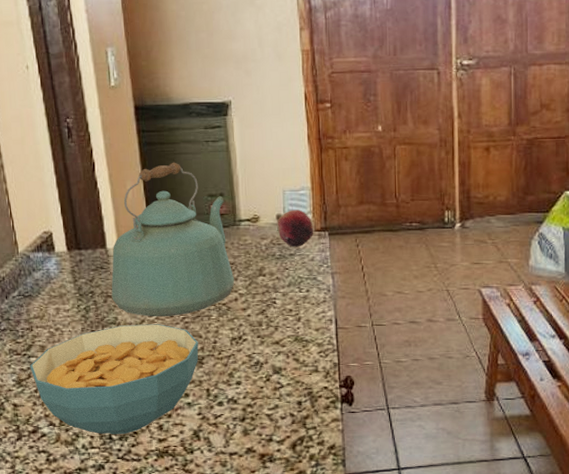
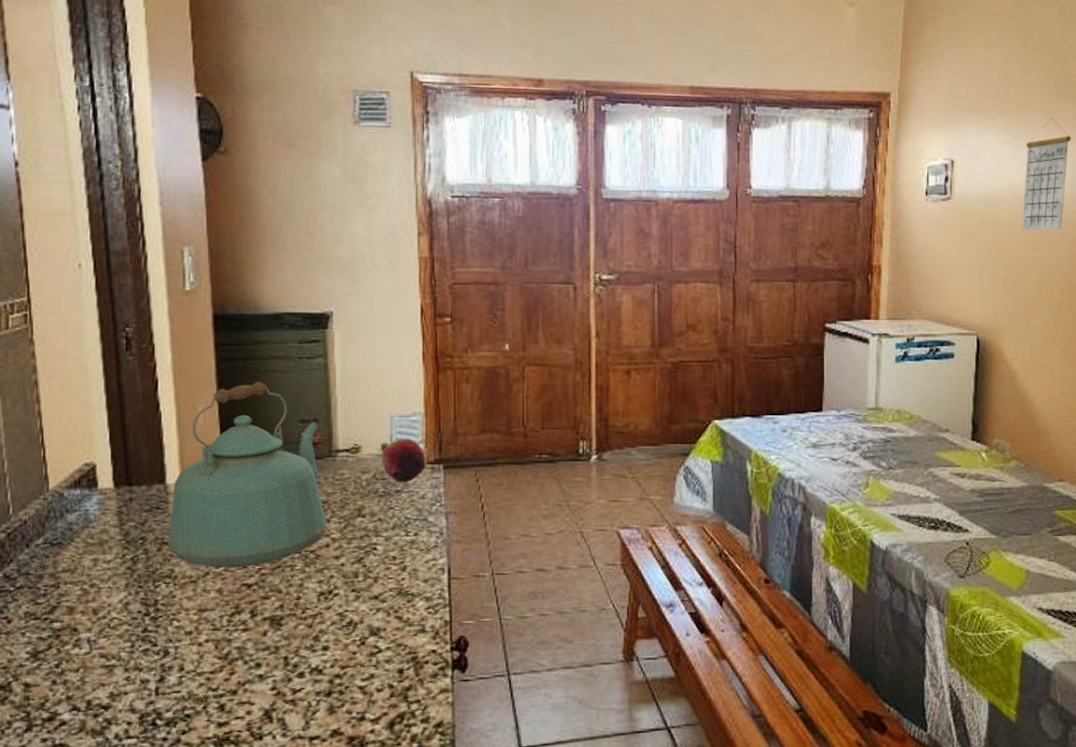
cereal bowl: present [30,324,199,435] -> none [51,577,277,720]

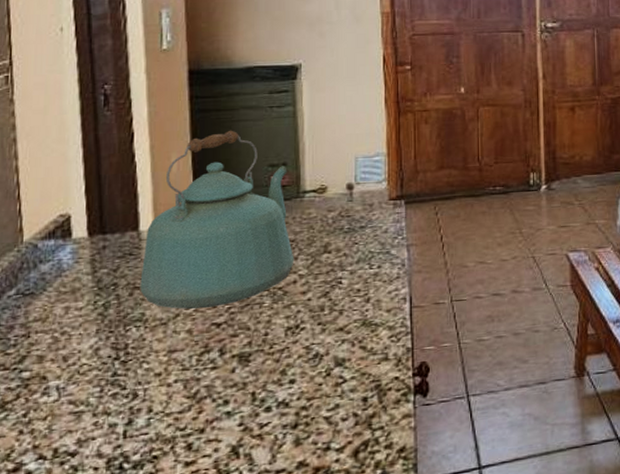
fruit: present [382,438,426,483] -> none [347,177,389,219]

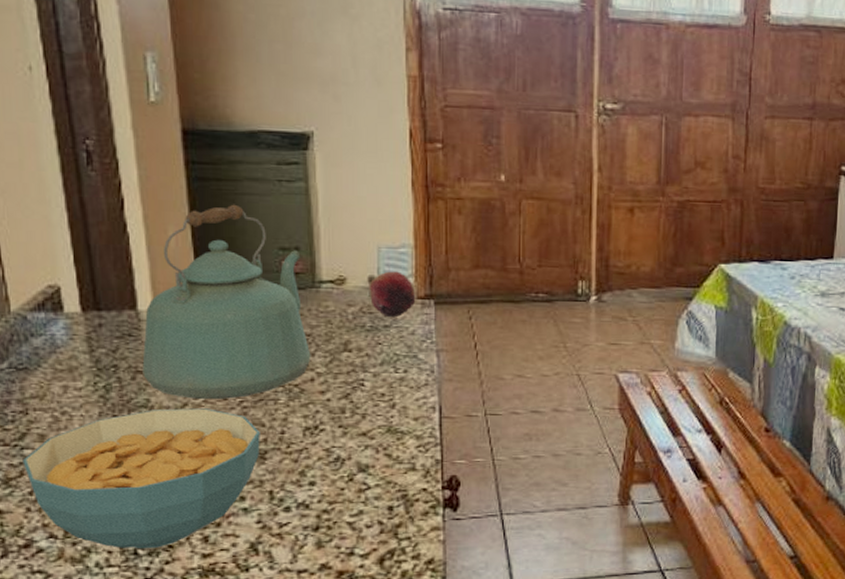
cereal bowl: none [20,317,245,464] -> present [22,408,260,549]
fruit: none [347,177,389,219] -> present [369,271,416,318]

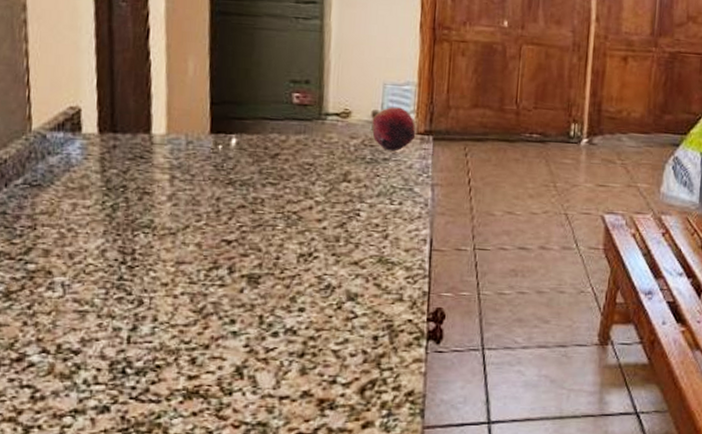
cereal bowl: present [22,408,260,549] -> none [25,230,256,368]
kettle: present [142,204,311,399] -> none [149,37,312,223]

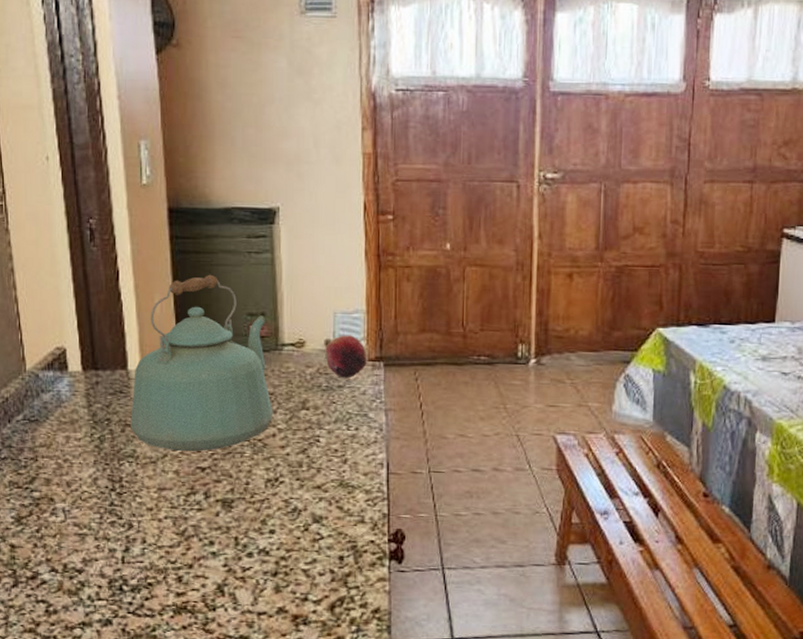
kettle: none [149,37,312,223] -> present [130,274,274,451]

